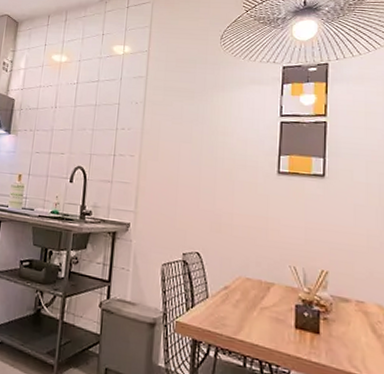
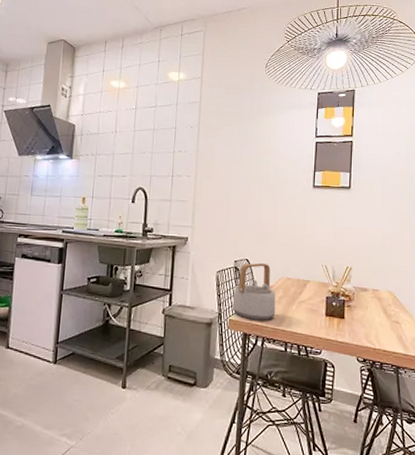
teapot: none [179,257,233,327] -> present [232,262,276,321]

